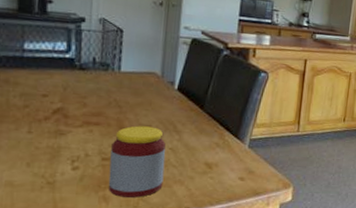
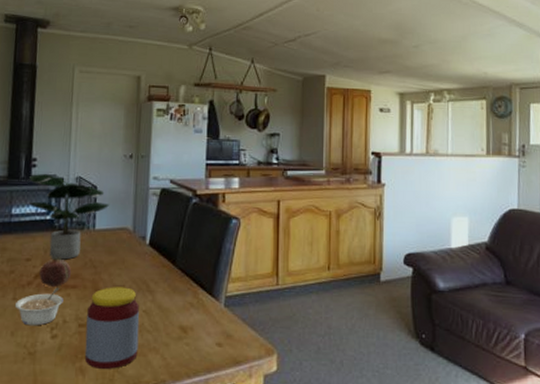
legume: none [30,124,85,158] -> present [14,288,63,326]
potted plant: none [44,11,137,98] -> present [29,174,110,260]
fruit: none [58,94,95,123] -> present [39,257,72,287]

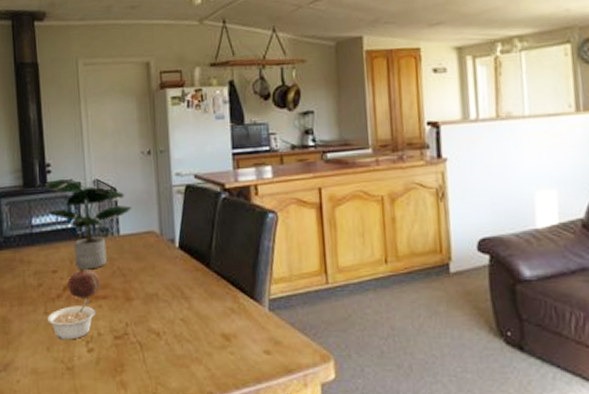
jar: present [84,287,140,369] -> none [121,295,180,382]

